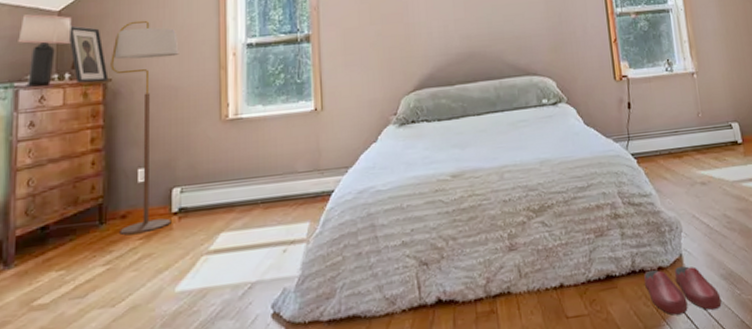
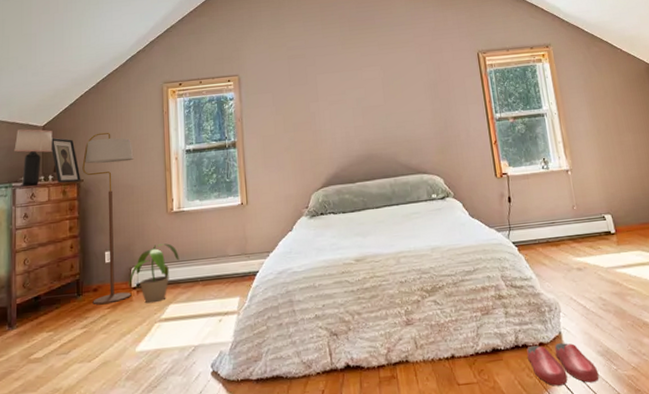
potted plant: none [167,158,235,232] -> present [128,243,179,304]

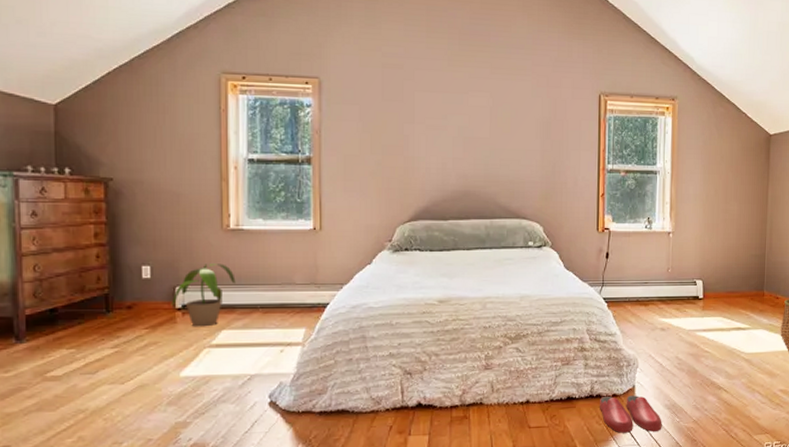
table lamp: present [14,129,53,187] -> none [14,104,69,179]
picture frame: present [51,137,81,184] -> none [67,121,110,181]
floor lamp: present [82,132,134,305] -> none [111,123,180,324]

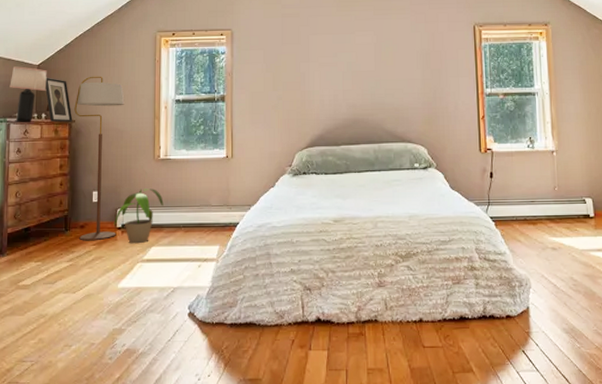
table lamp: none [14,104,69,179] -> present [9,66,47,123]
picture frame: none [67,121,110,181] -> present [45,77,73,123]
floor lamp: none [111,123,180,324] -> present [74,76,125,241]
slippers: present [600,395,662,433] -> none [493,317,562,357]

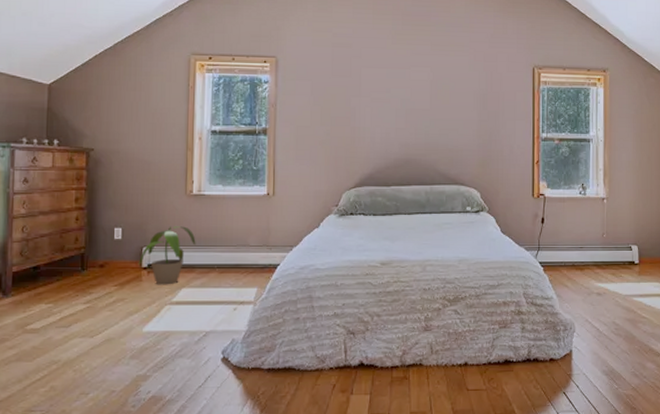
table lamp: present [9,66,47,123] -> none [14,84,60,150]
picture frame: present [45,77,73,123] -> none [58,98,91,151]
floor lamp: present [74,76,125,241] -> none [93,100,153,282]

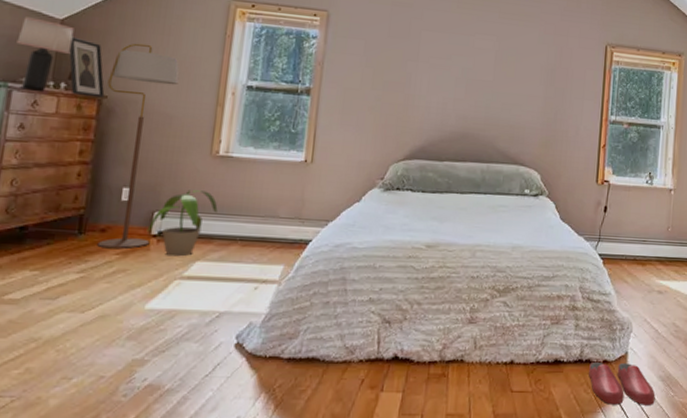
table lamp: none [14,84,60,150] -> present [16,17,74,93]
picture frame: none [58,98,91,151] -> present [67,36,105,98]
floor lamp: none [93,100,153,282] -> present [97,43,179,249]
slippers: none [537,360,600,399] -> present [589,361,655,405]

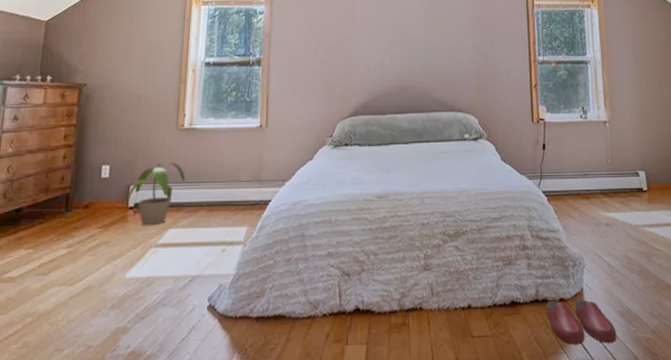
table lamp: present [16,17,74,93] -> none [10,22,57,87]
picture frame: present [67,36,105,98] -> none [52,35,84,86]
floor lamp: present [97,43,179,249] -> none [82,34,147,224]

